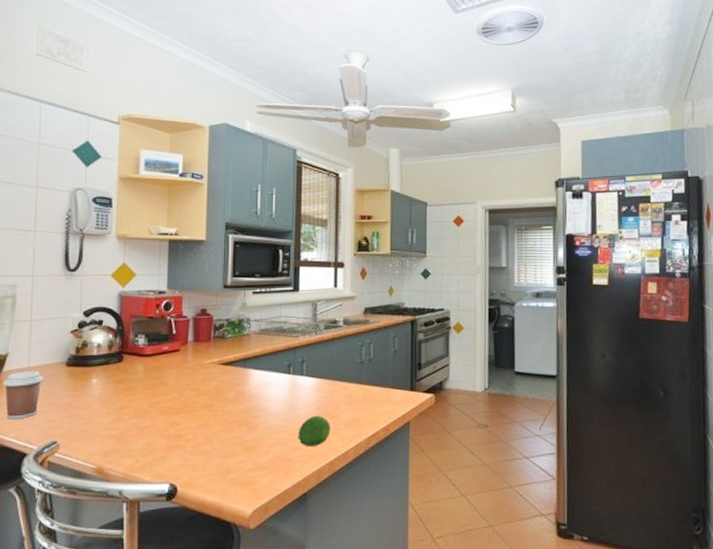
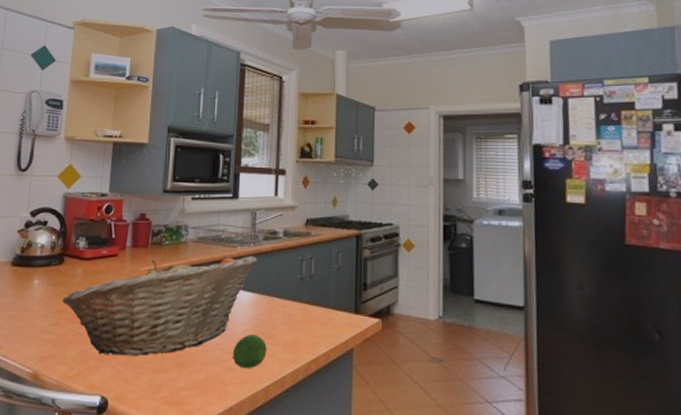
fruit basket: none [124,343,319,445] -> present [63,255,257,357]

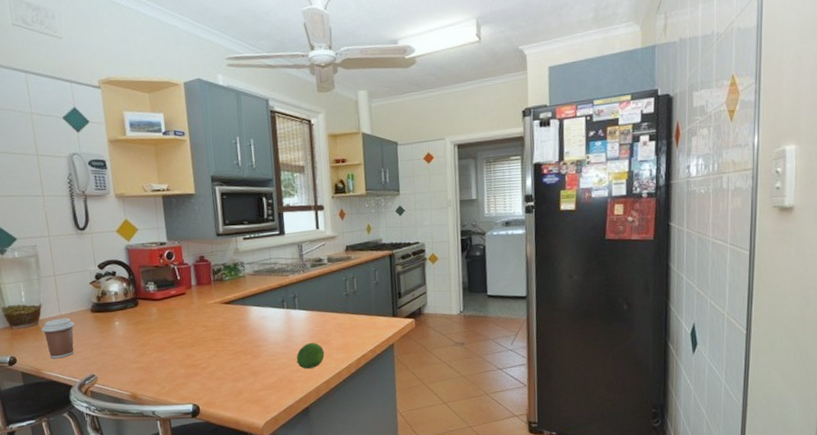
fruit basket: present [63,255,257,357] -> none [144,280,308,373]

